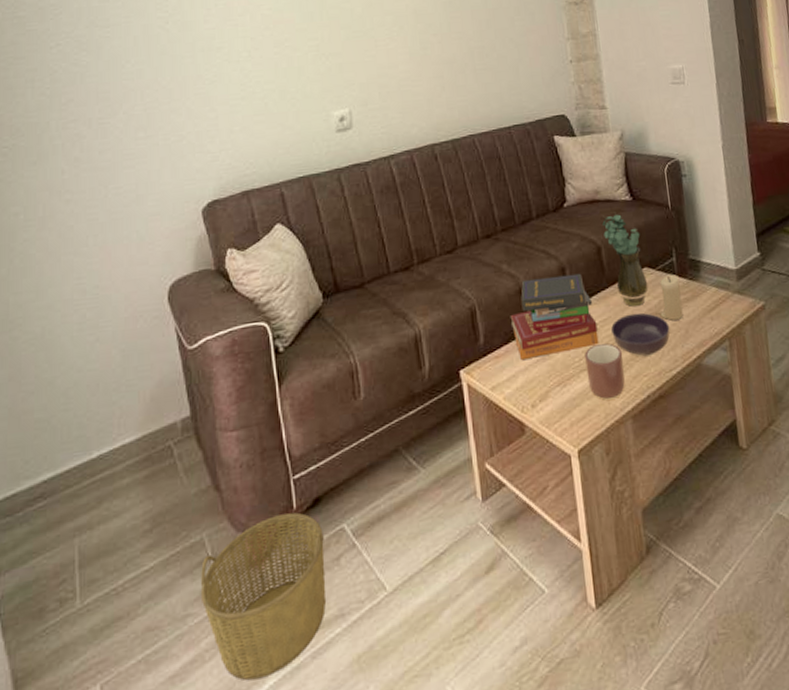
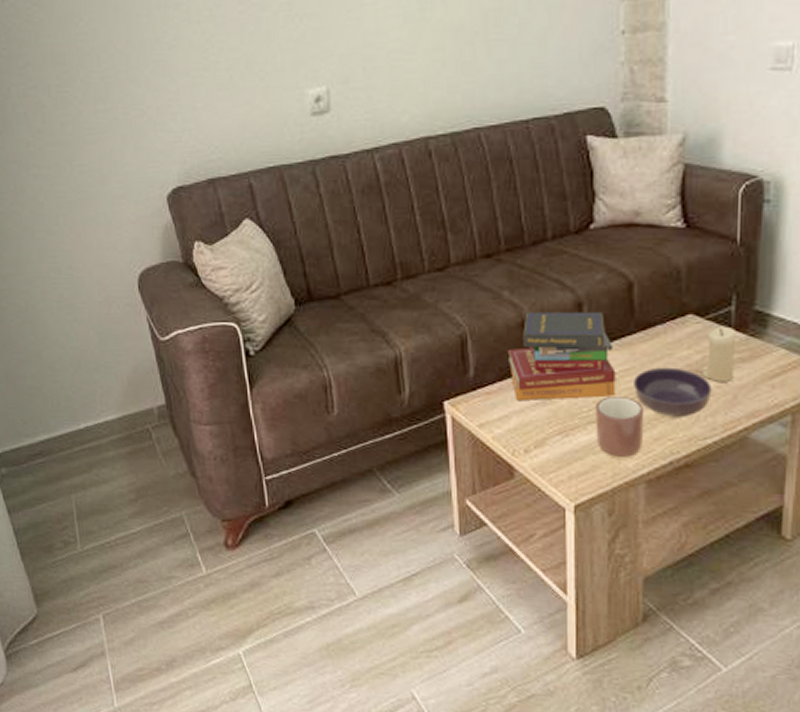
basket: present [200,512,327,681] -> none [182,509,298,642]
vase: present [601,212,649,307] -> none [639,240,691,360]

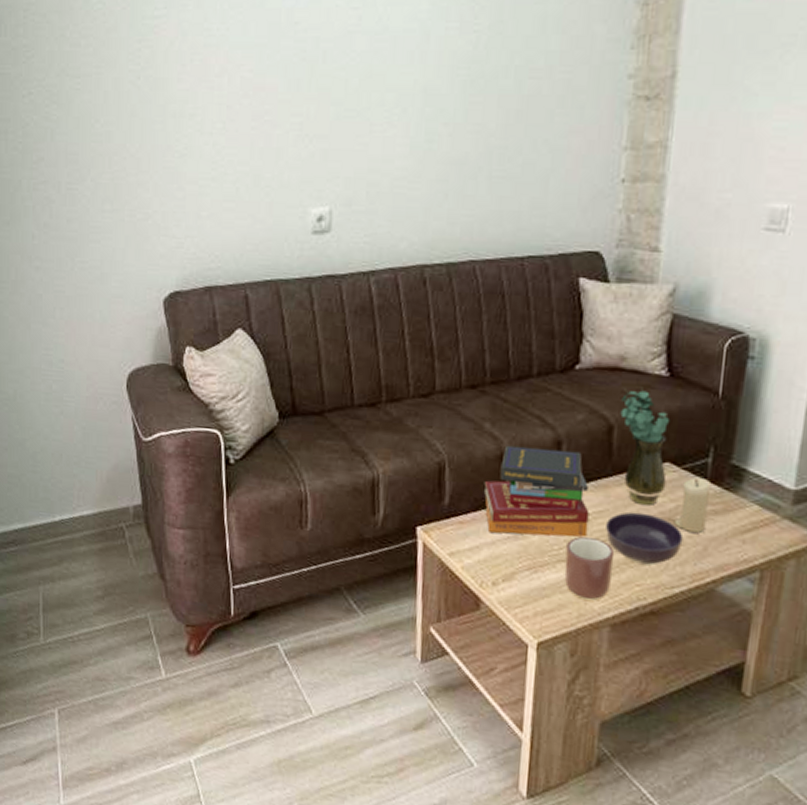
vase: none [639,240,691,360] -> present [620,387,669,506]

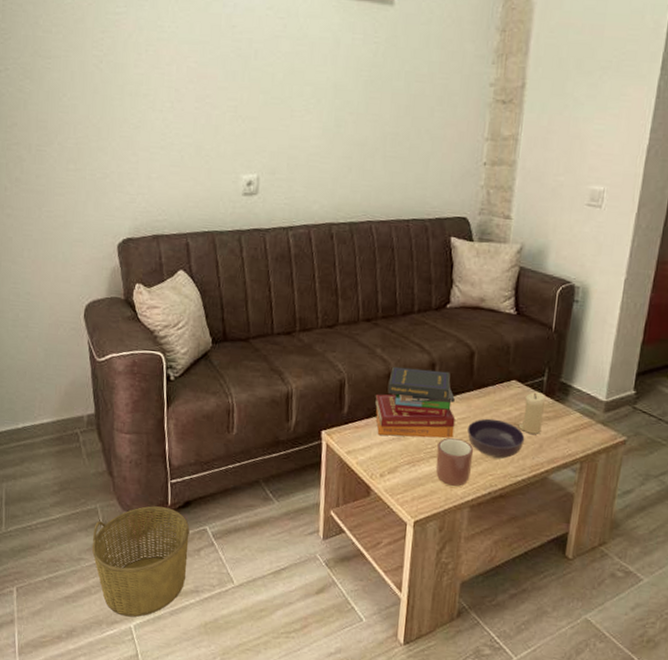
basket: none [142,616,257,750] -> present [91,506,190,617]
vase: present [620,387,669,506] -> none [480,322,516,414]

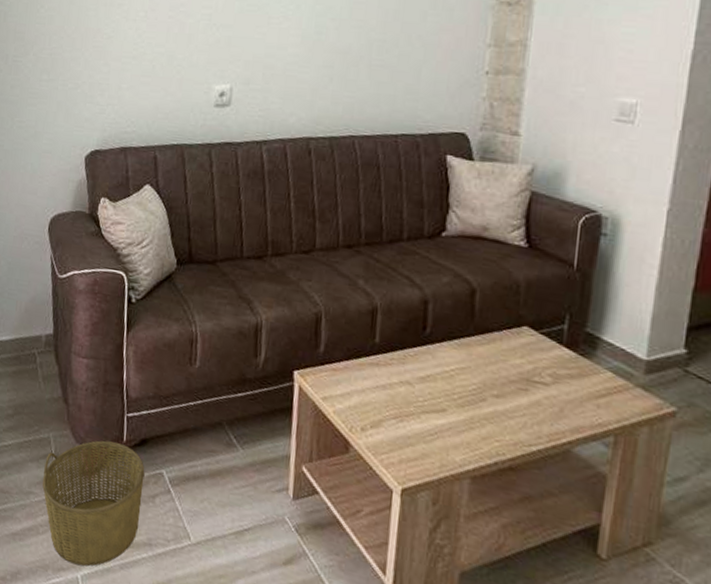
books: present [374,366,455,438] -> none [355,301,453,392]
mug: present [435,437,474,488] -> none [428,390,476,453]
bowl: present [467,418,525,460] -> none [467,370,541,423]
candle: present [518,391,546,434] -> none [531,342,568,395]

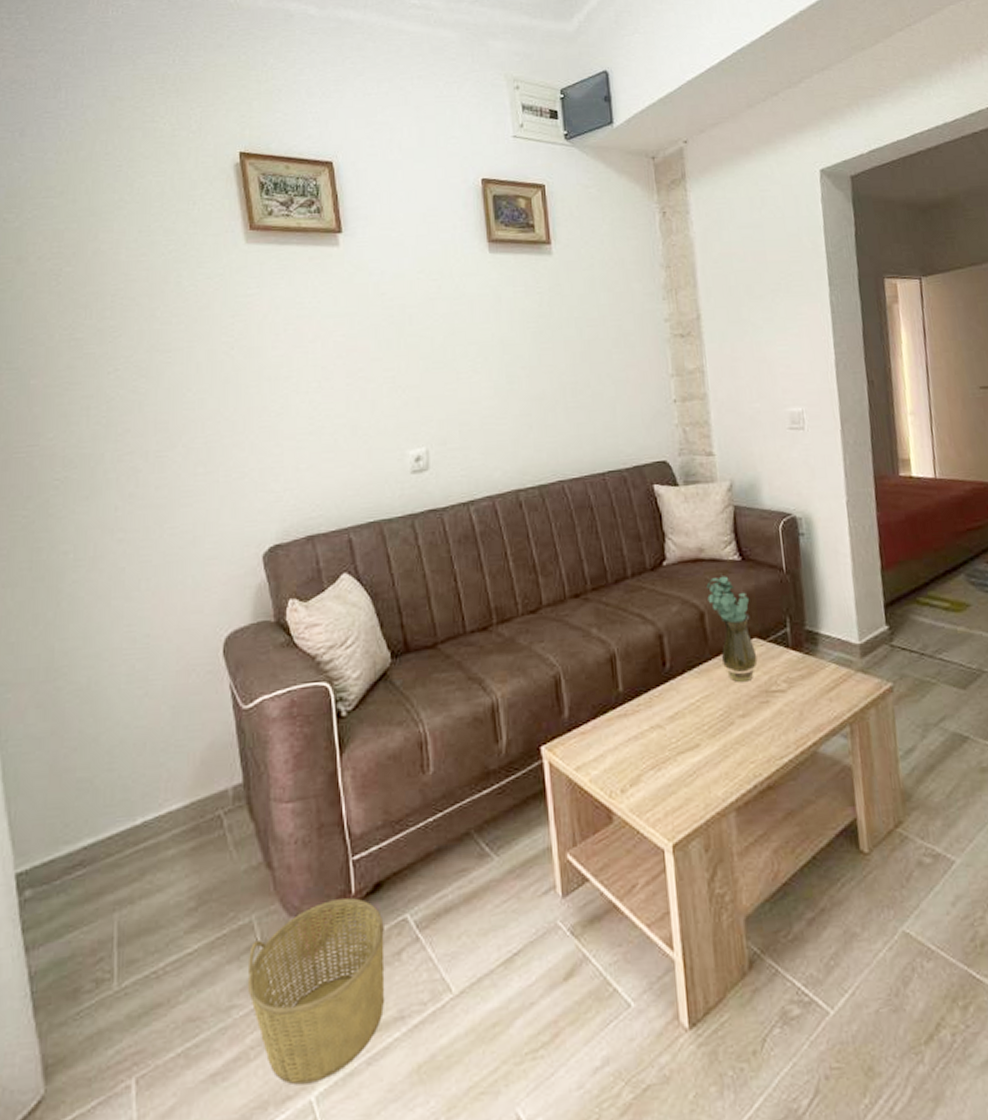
vase: none [482,255,528,366] -> present [705,573,758,683]

